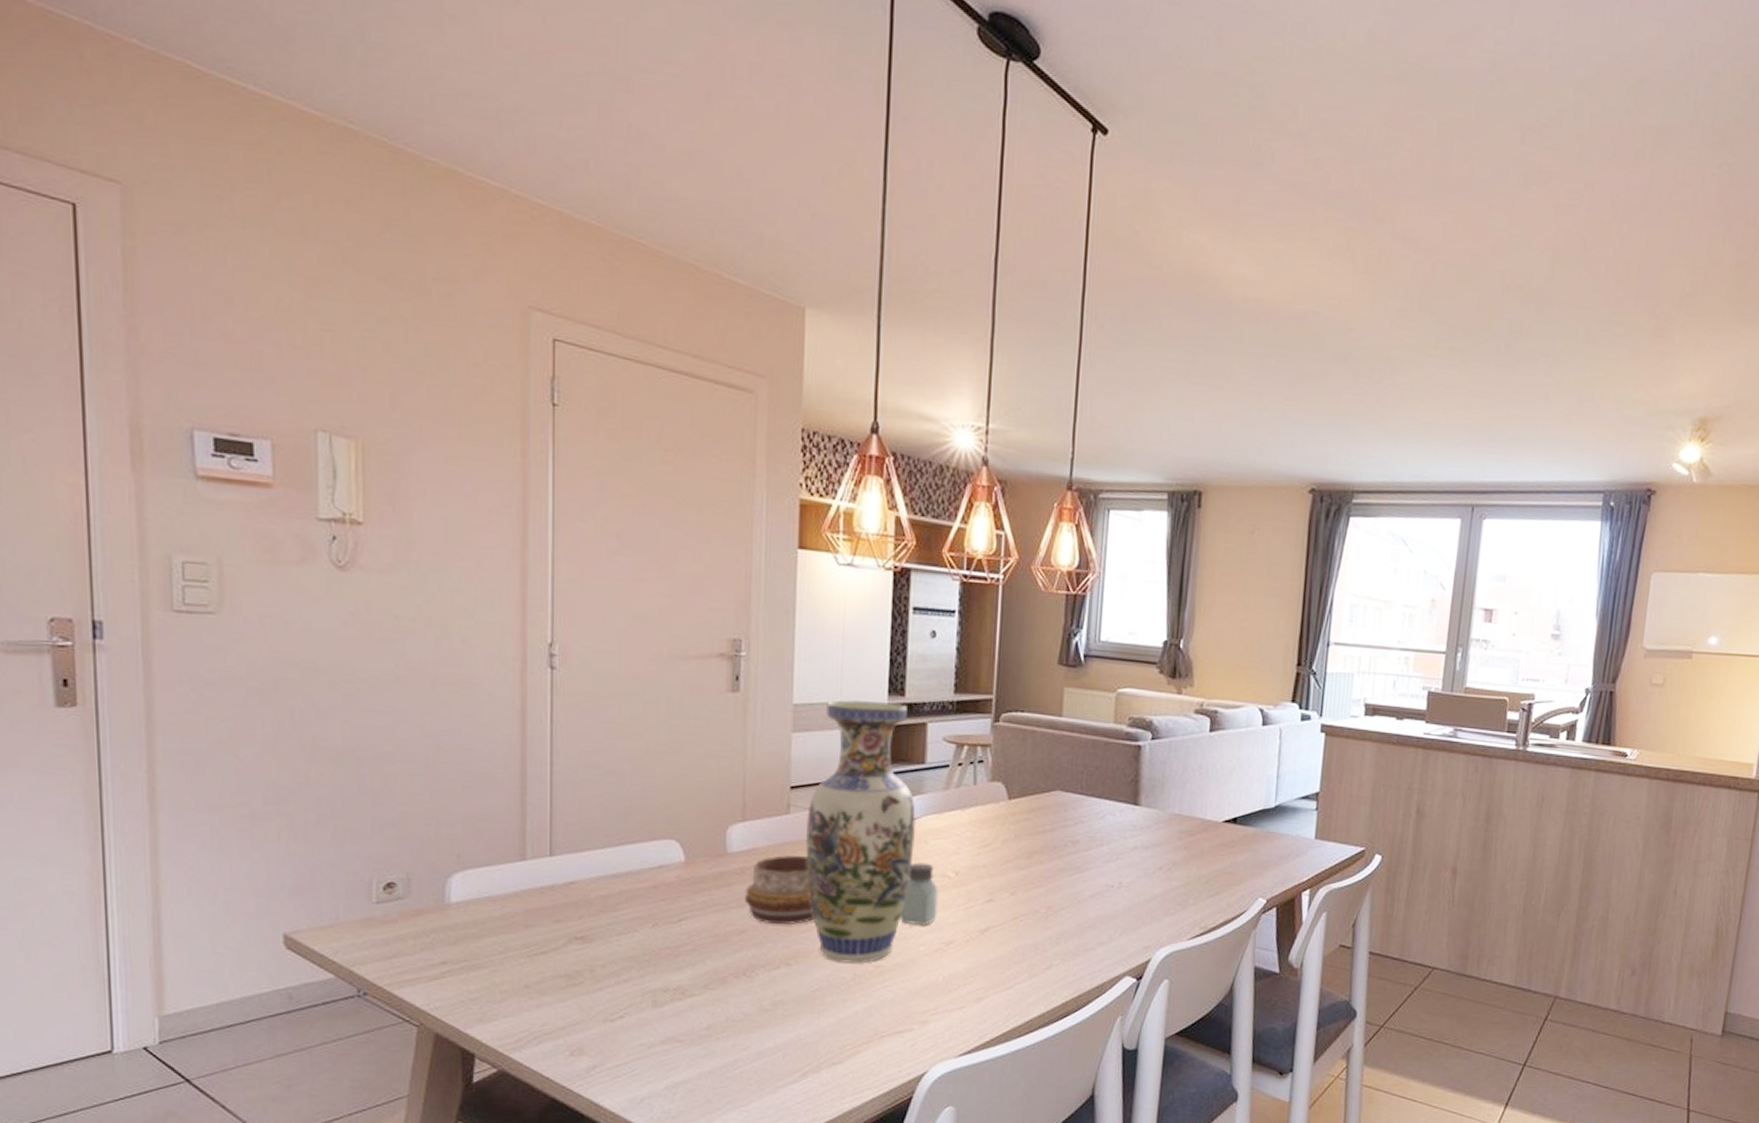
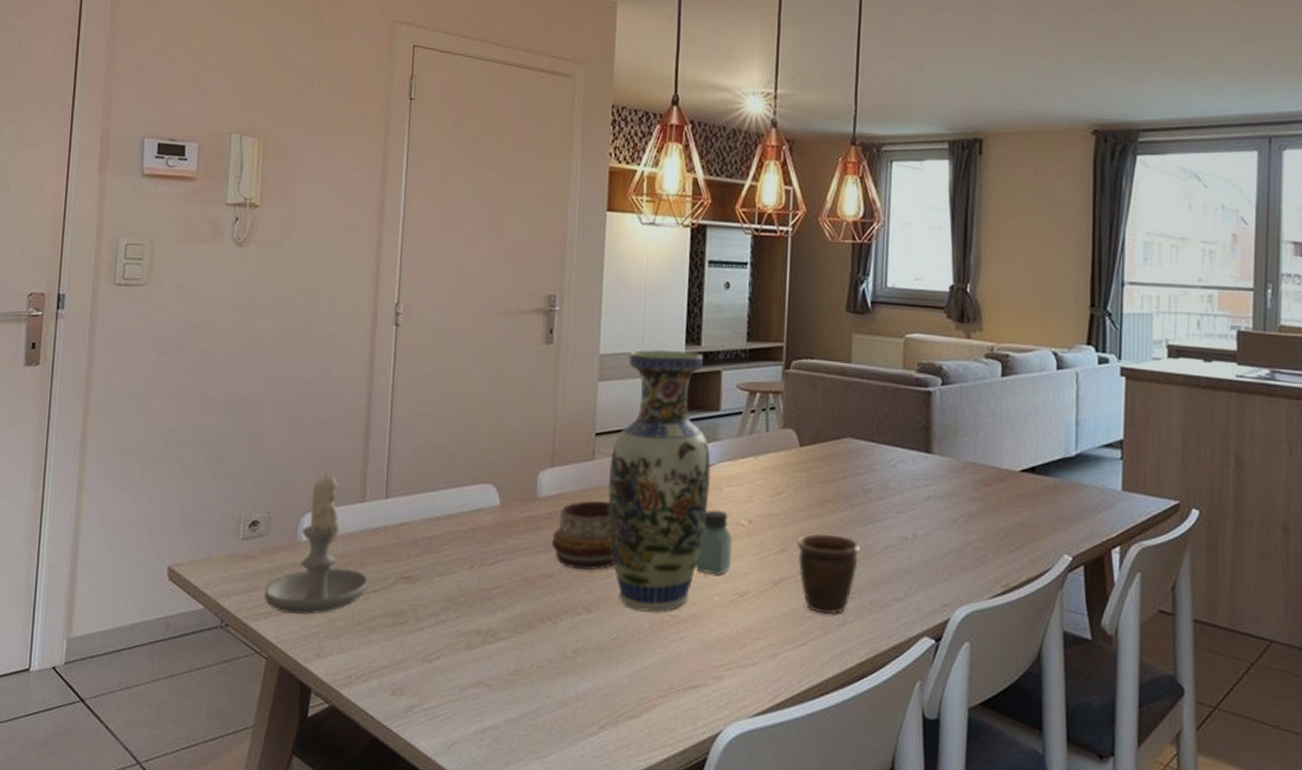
candle: none [409,829,535,979] -> present [264,472,368,615]
mug: none [1004,883,1069,960] -> present [797,533,862,615]

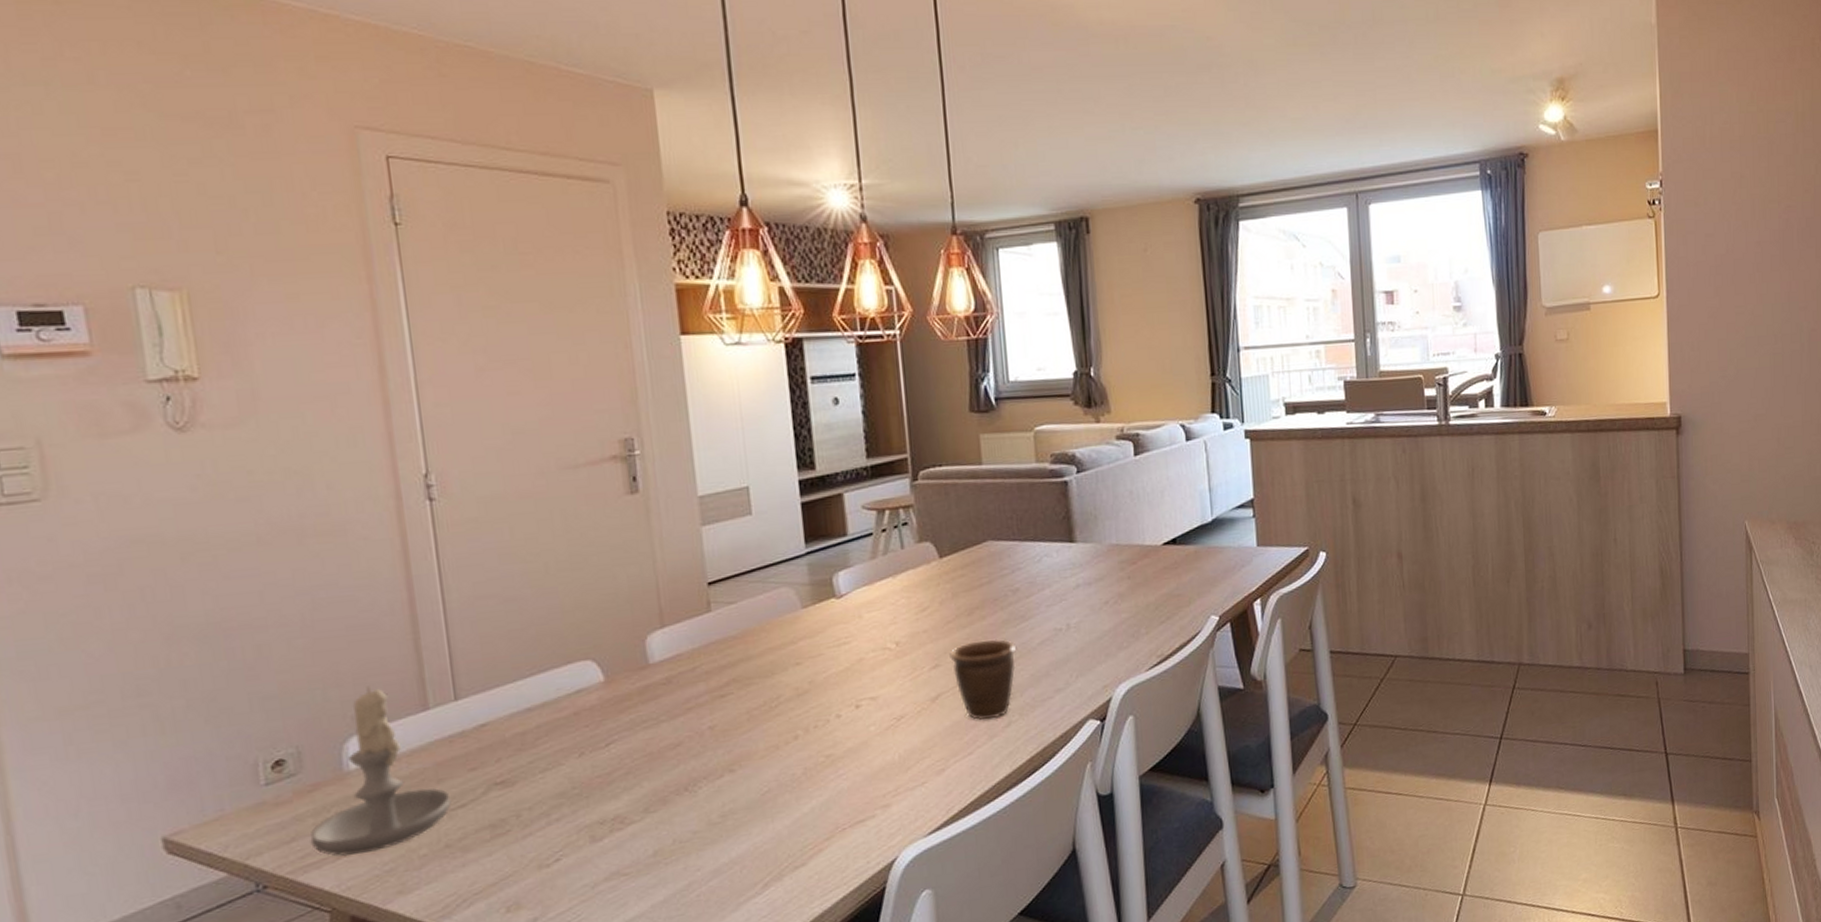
decorative bowl: present [552,500,616,571] -> none [674,653,754,732]
vase: present [607,350,711,612] -> none [730,478,849,759]
saltshaker: present [695,510,733,575] -> none [844,638,883,706]

